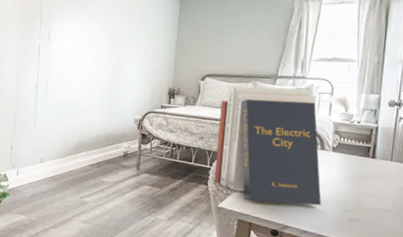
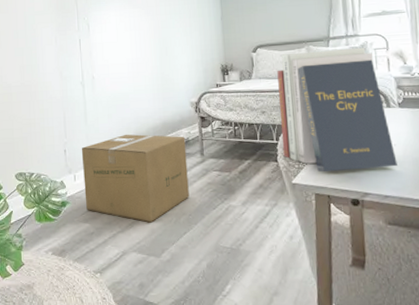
box: none [24,140,125,224] -> present [81,134,190,223]

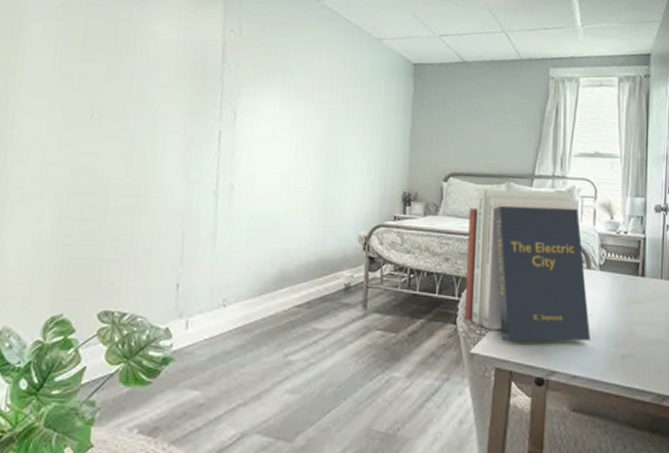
box: present [81,134,190,223] -> none [197,270,346,394]

